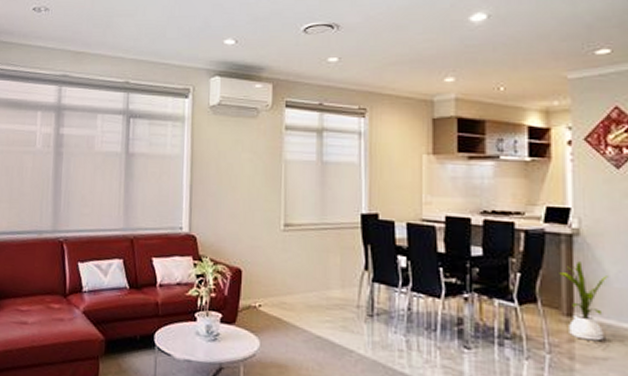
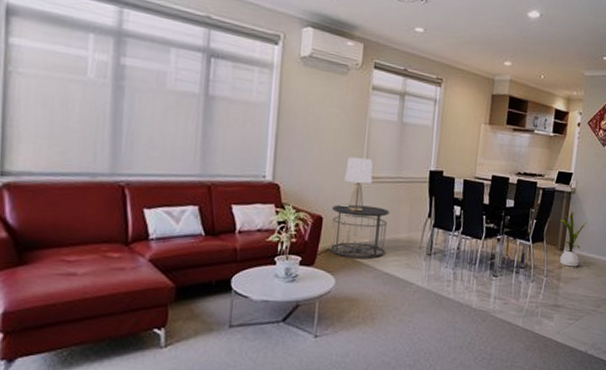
side table: none [251,255,317,318] -> present [330,204,390,258]
lamp: none [262,203,293,266] -> present [344,157,373,214]

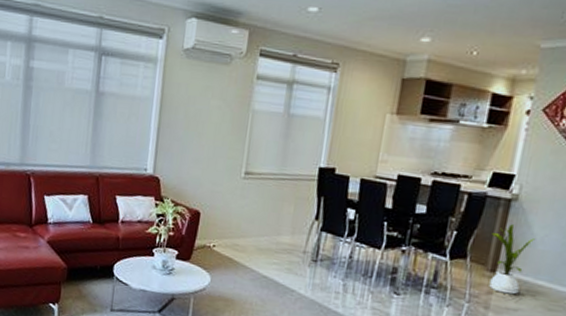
side table: present [330,204,390,258] -> none [206,200,271,259]
lamp: present [344,157,373,214] -> none [223,151,255,211]

